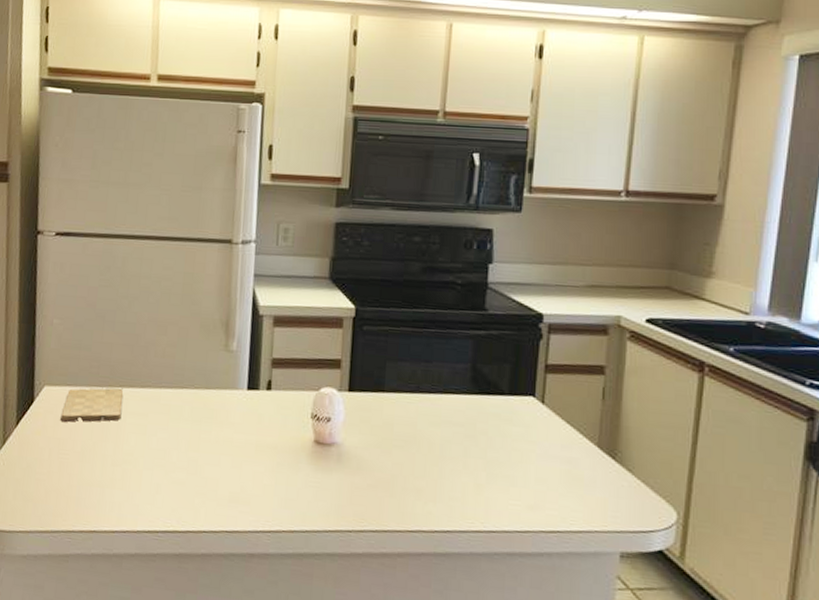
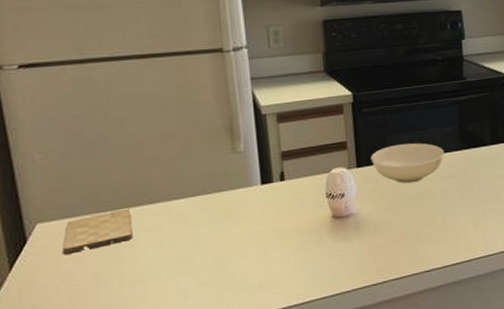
bowl: none [365,373,450,422] -> present [370,143,444,184]

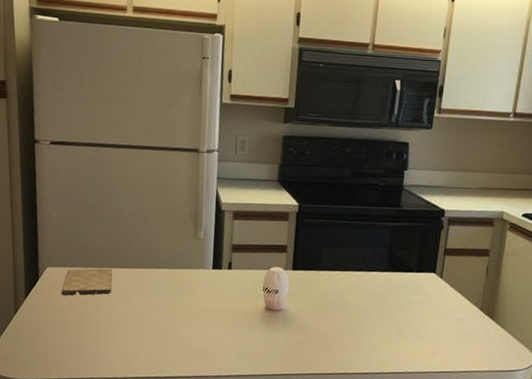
bowl: present [370,143,444,184] -> none [305,256,371,293]

